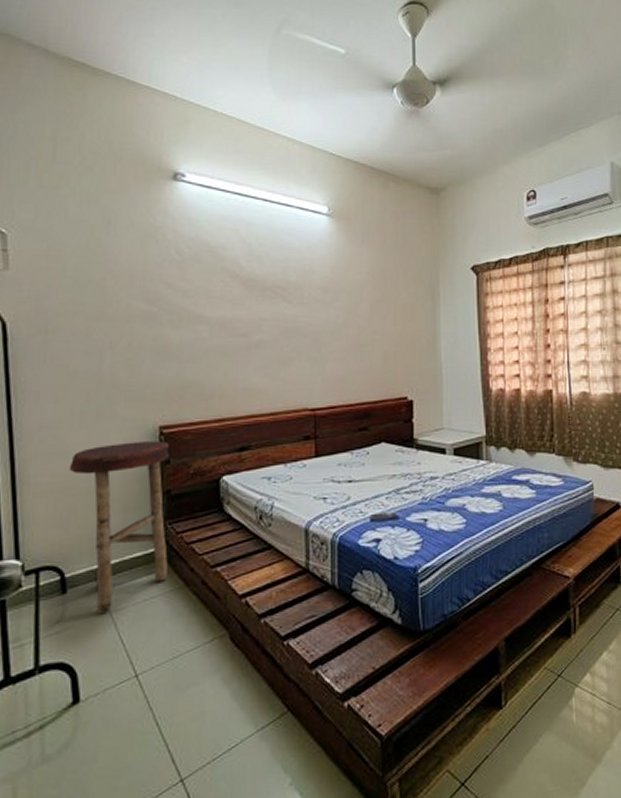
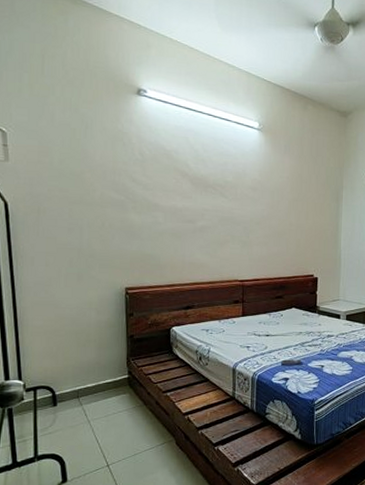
stool: present [69,441,170,613] -> none [57,298,133,421]

